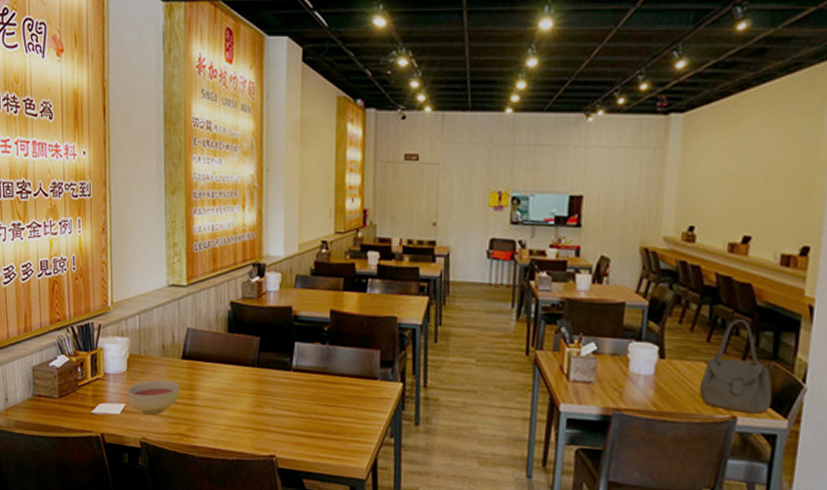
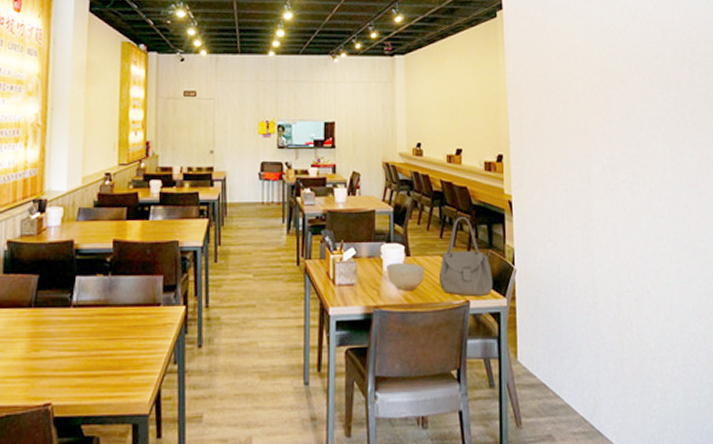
bowl: none [632,364,682,398] -> present [385,262,425,291]

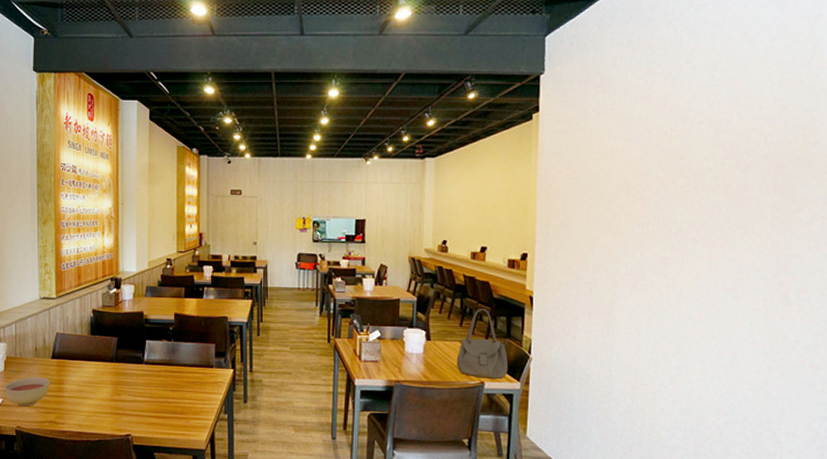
bowl: present [385,262,425,291] -> none [407,345,443,370]

